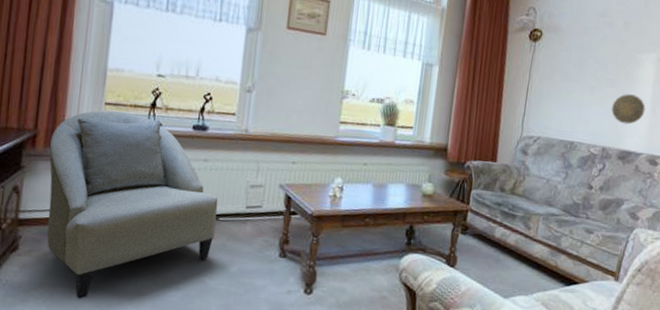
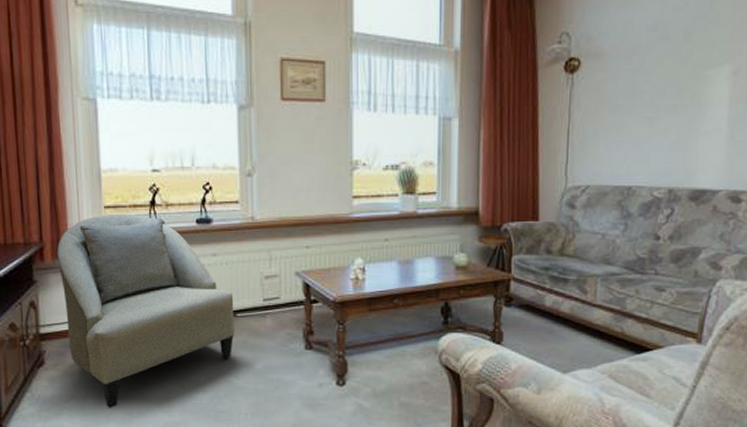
decorative plate: present [611,94,646,125] -> none [676,120,721,157]

